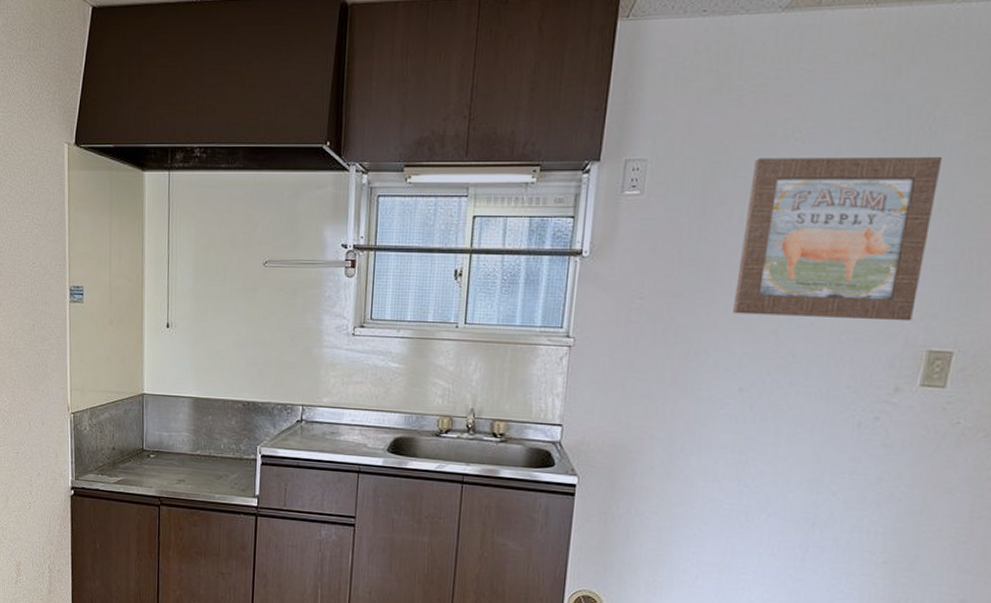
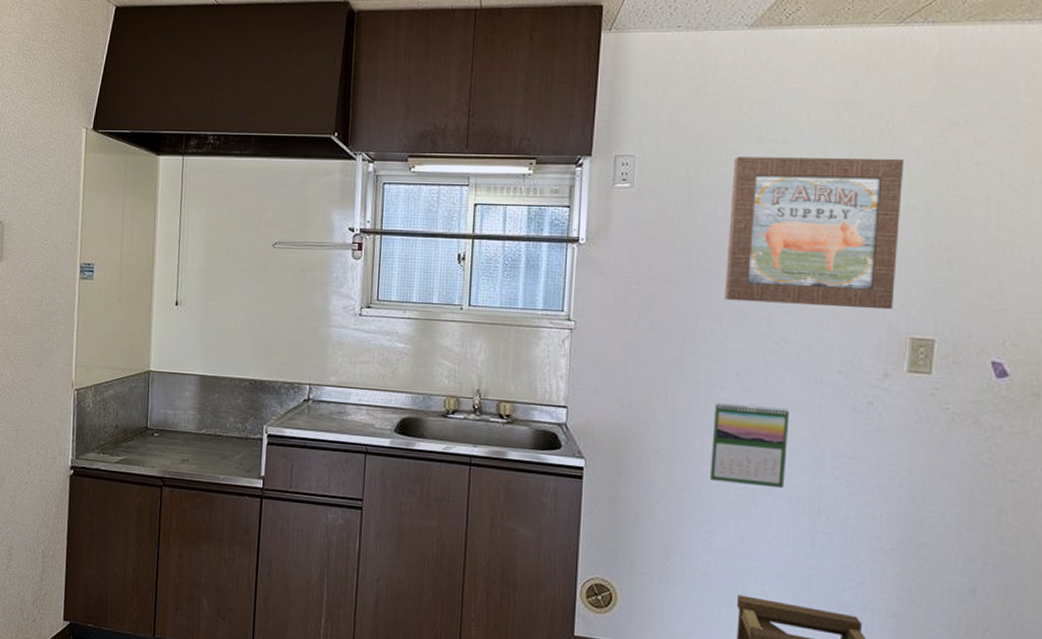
calendar: none [703,418,792,505] -> present [709,402,790,489]

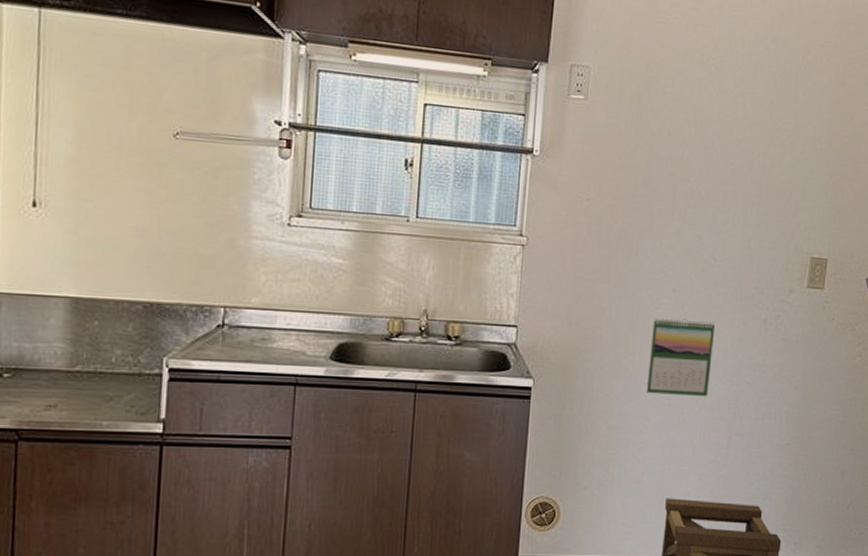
wall art: present [725,157,905,310] -> none [666,78,815,232]

